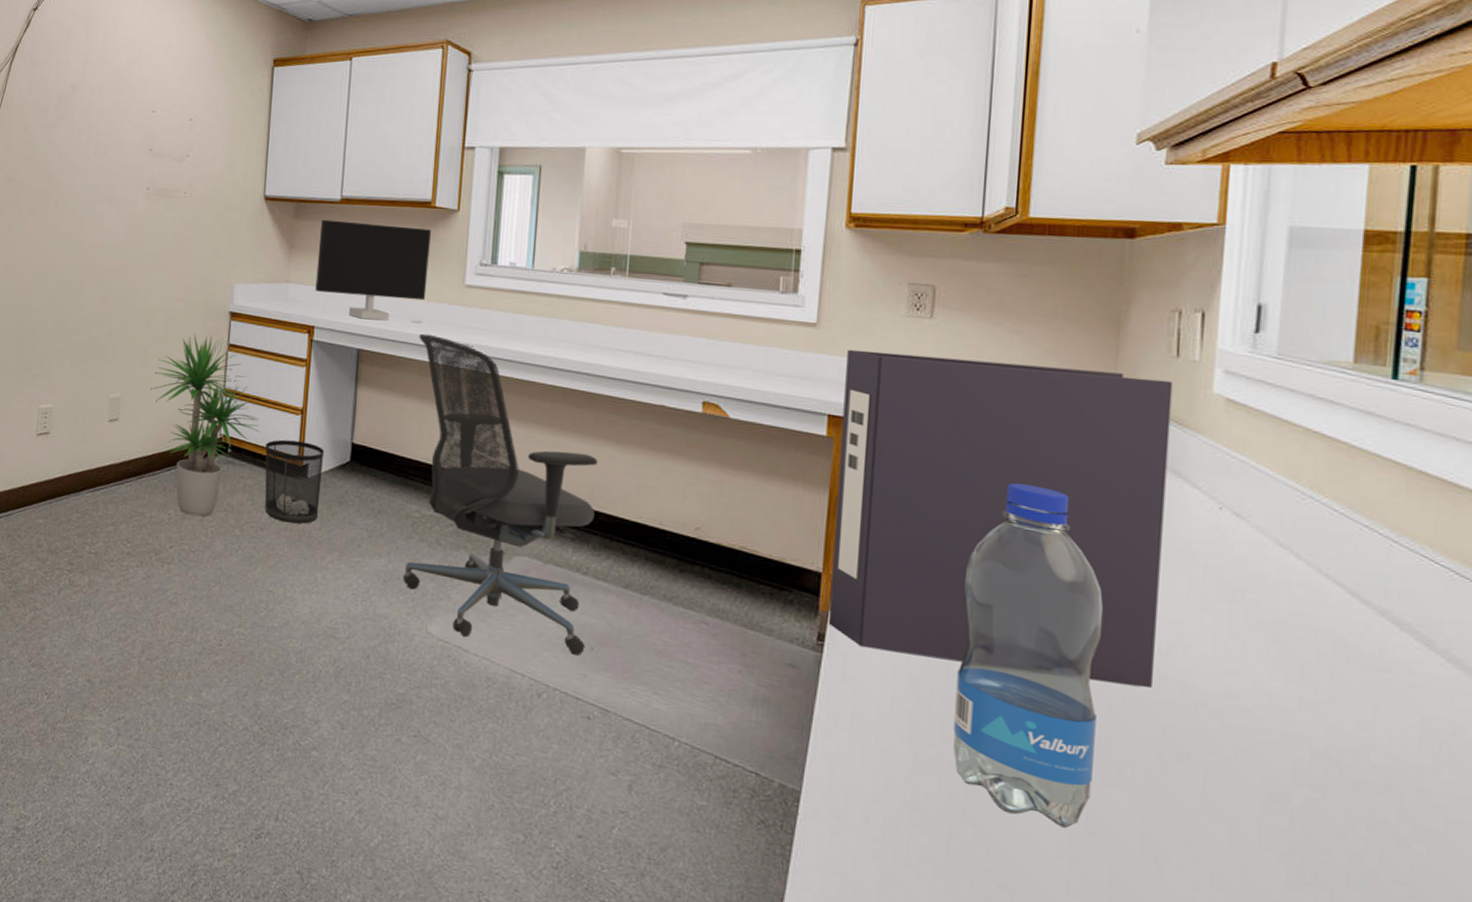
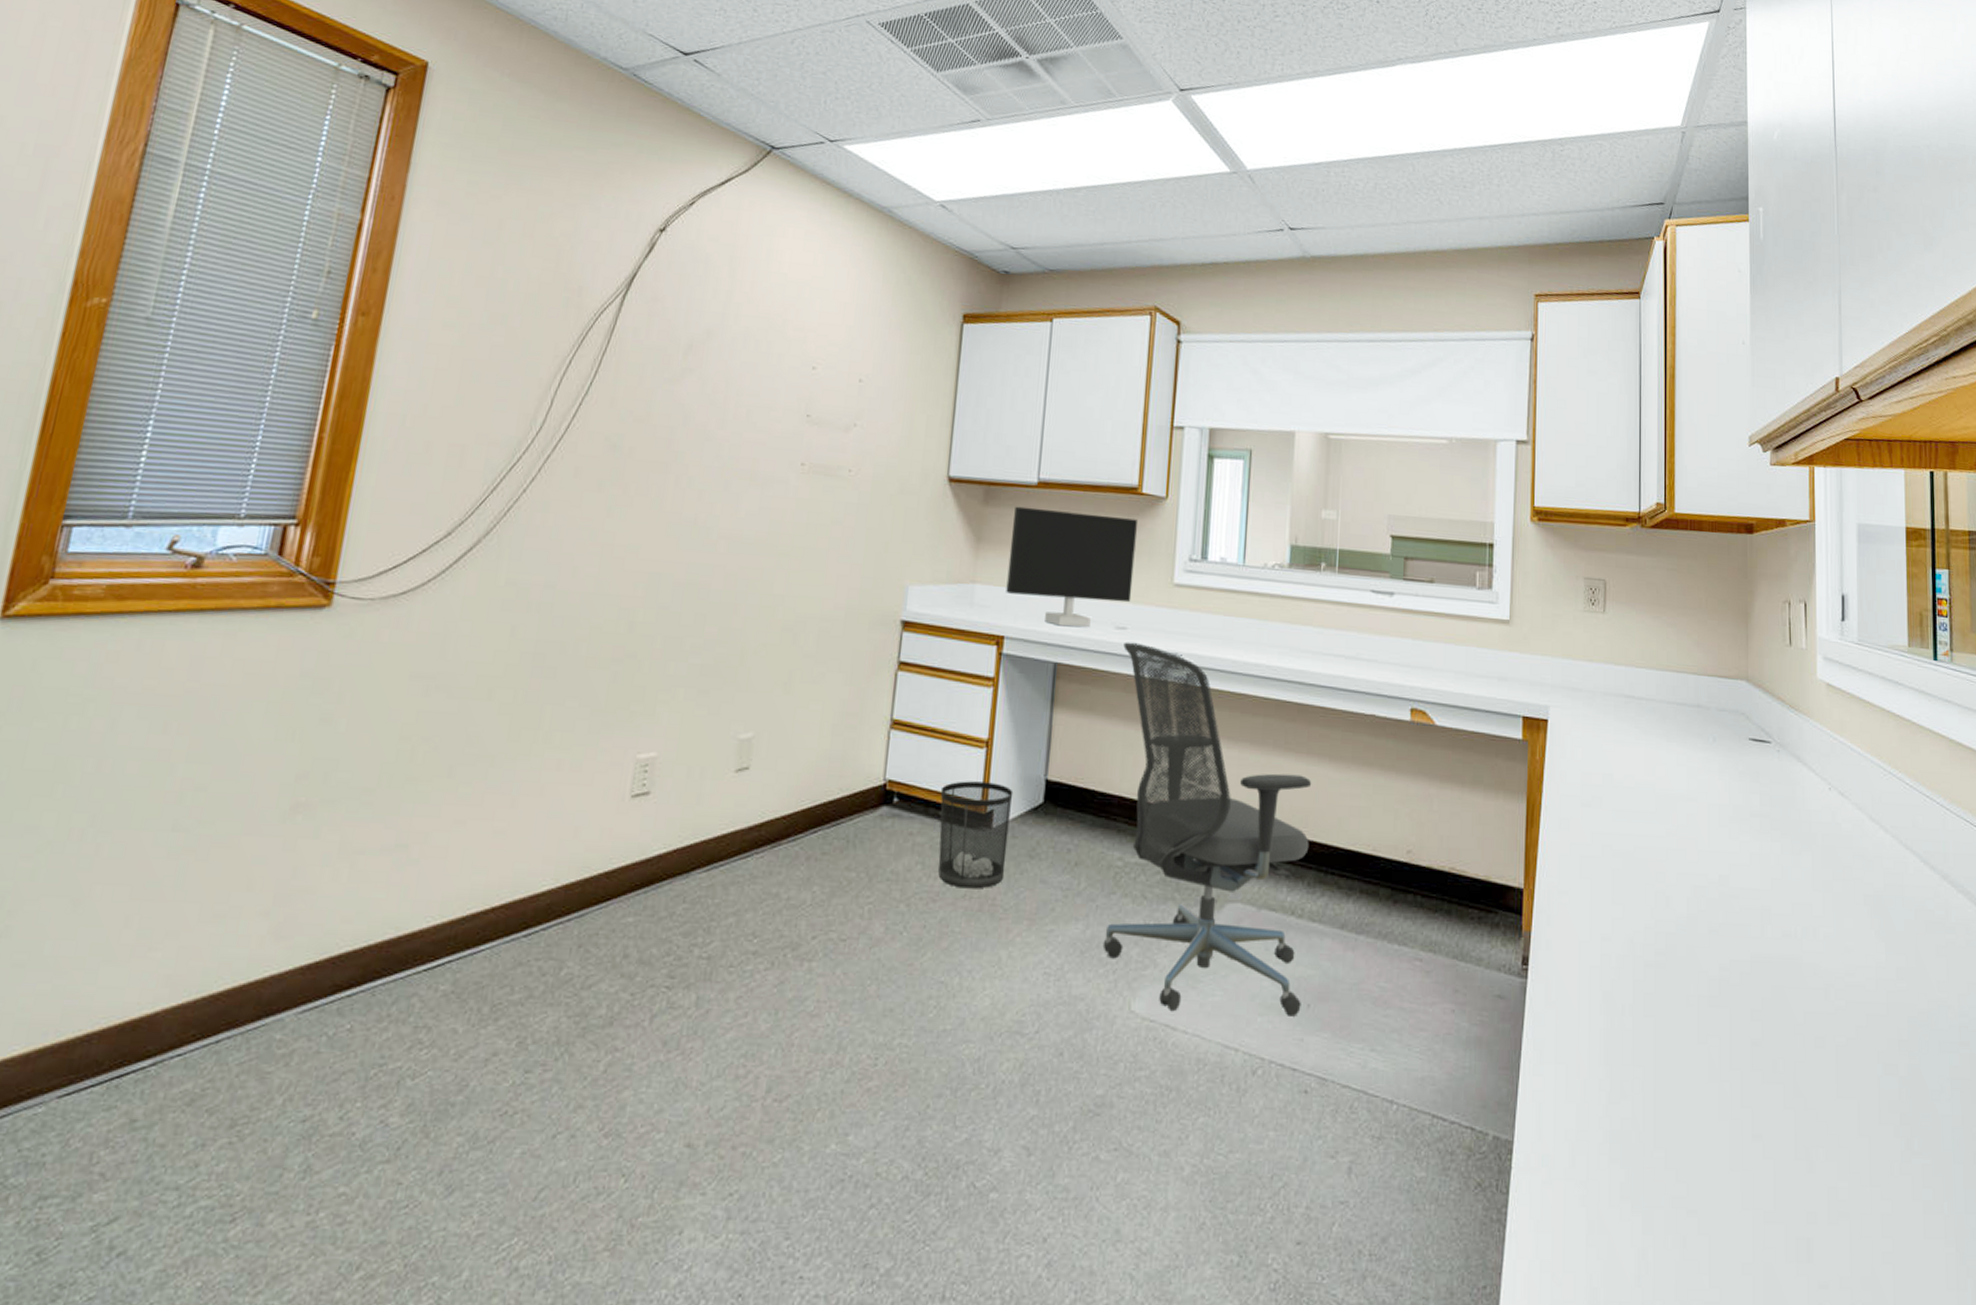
potted plant: present [152,332,261,517] -> none [796,648,936,891]
binder: present [828,349,1173,688] -> none [1531,646,1794,976]
bottle: present [953,483,1103,828] -> none [1642,777,1754,1135]

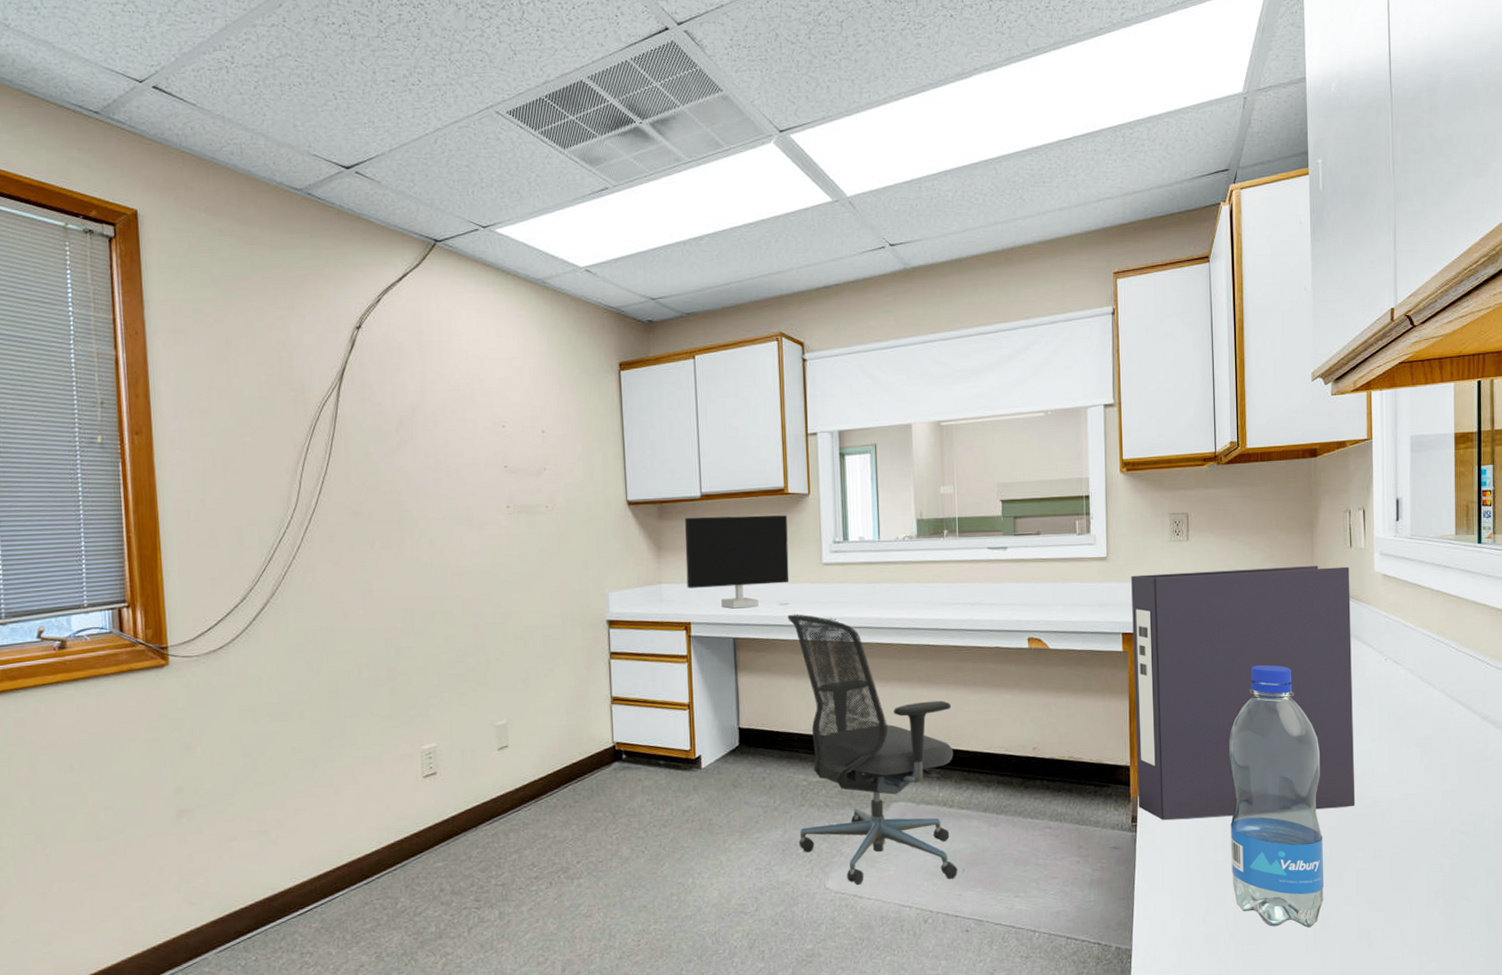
waste bin: present [938,781,1014,889] -> none [657,735,716,815]
binder: none [1531,646,1794,976] -> present [1131,566,1356,820]
bottle: none [1642,777,1754,1135] -> present [1228,664,1324,928]

